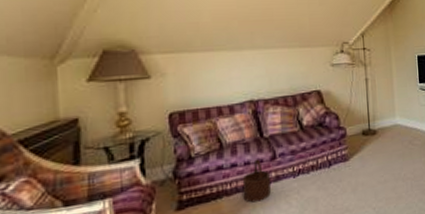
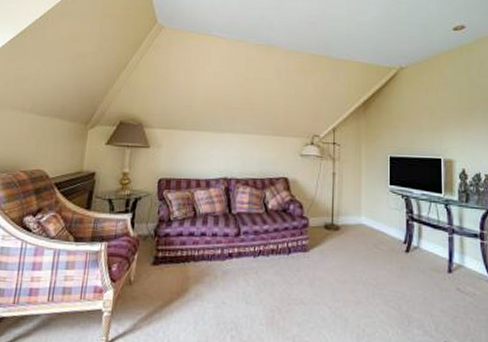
wooden bucket: present [242,159,271,203] -> none [207,232,234,273]

